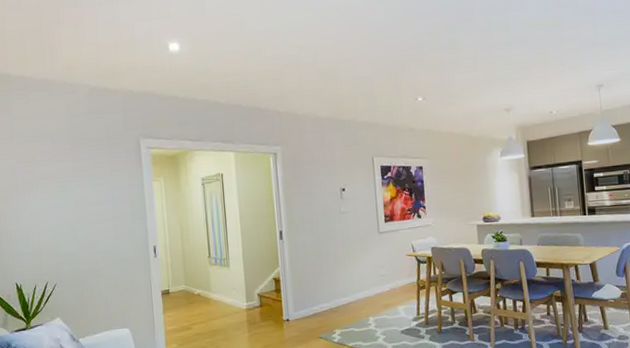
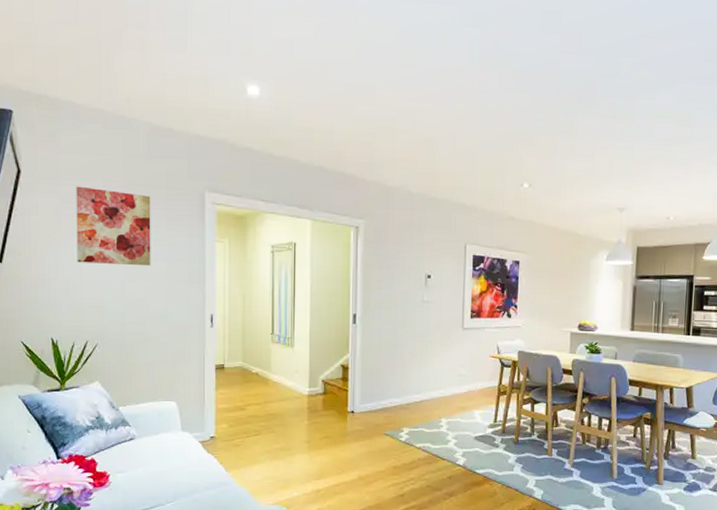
wall art: none [29,146,98,214] -> present [76,186,151,266]

